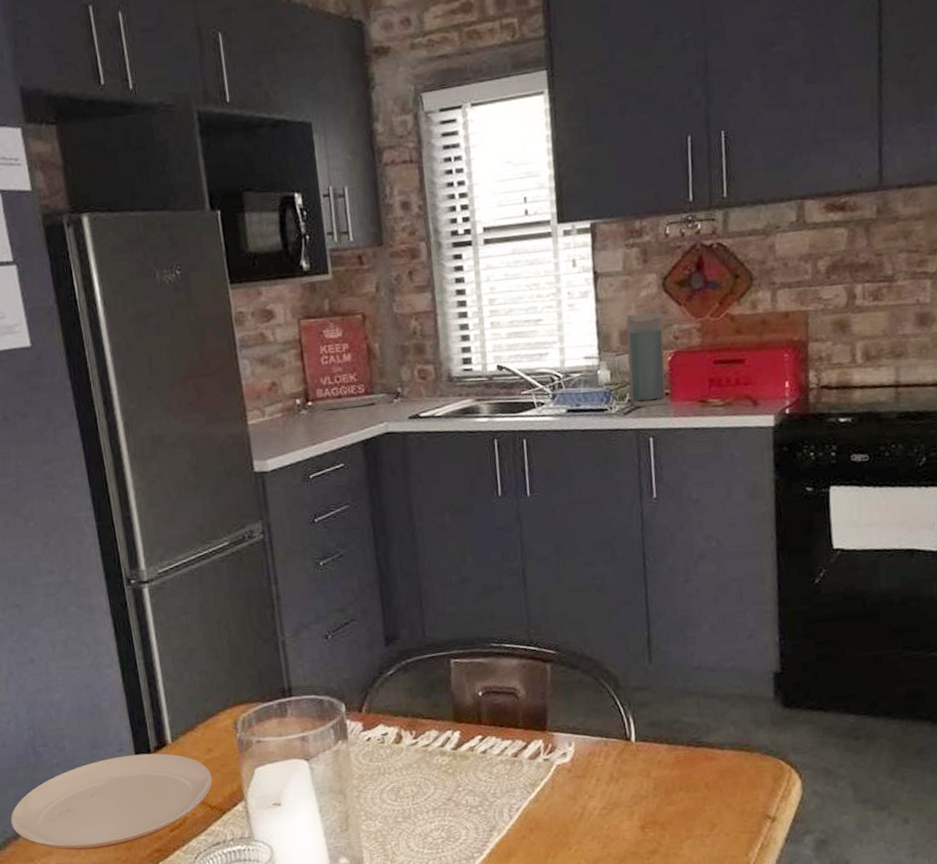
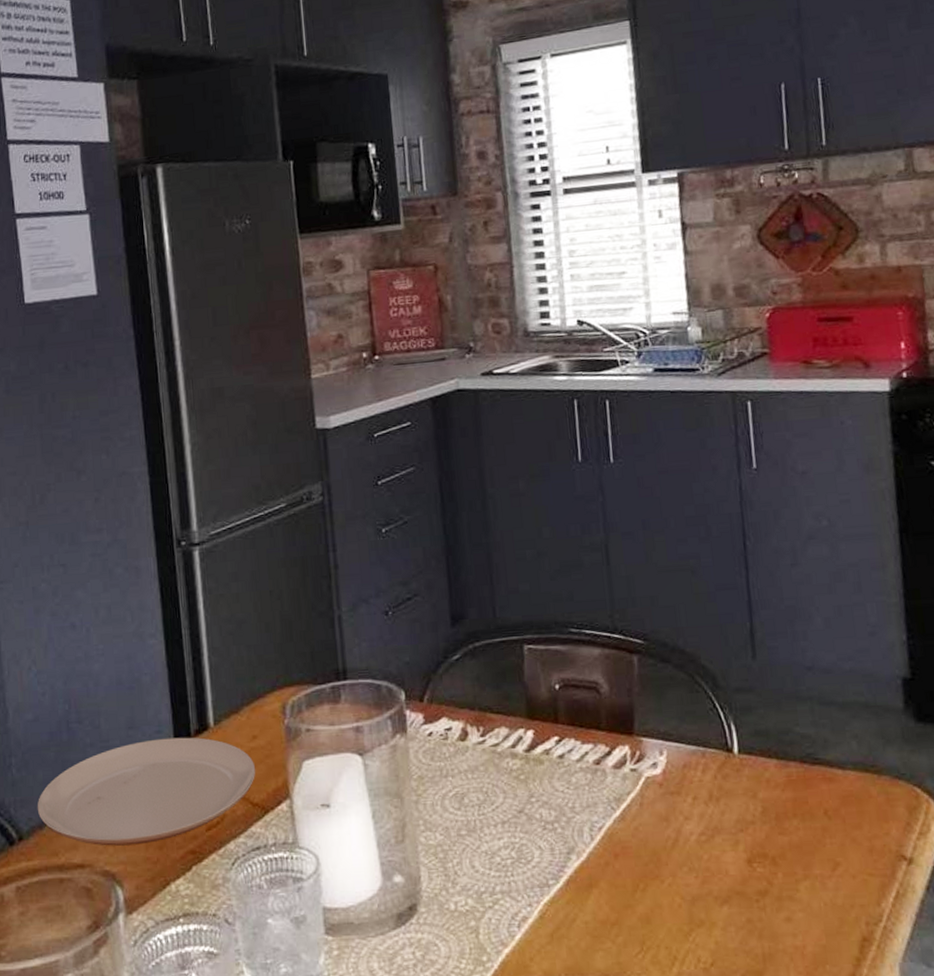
soap dispenser: present [626,312,667,408] -> none [718,265,766,368]

